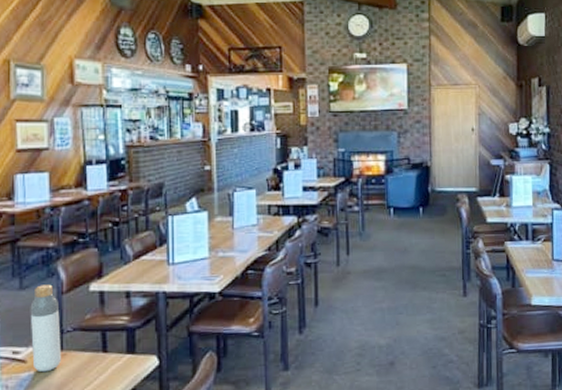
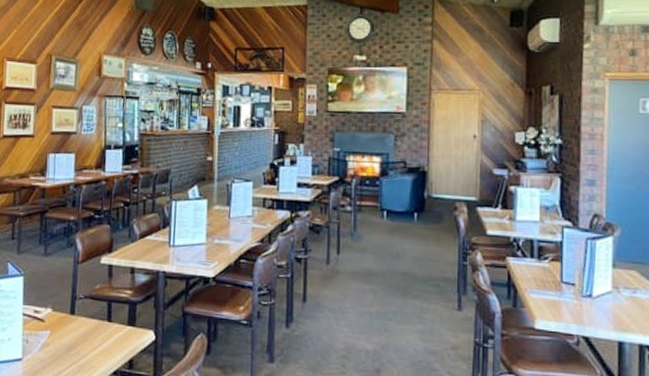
bottle: present [30,284,61,373] -> none [49,253,75,333]

